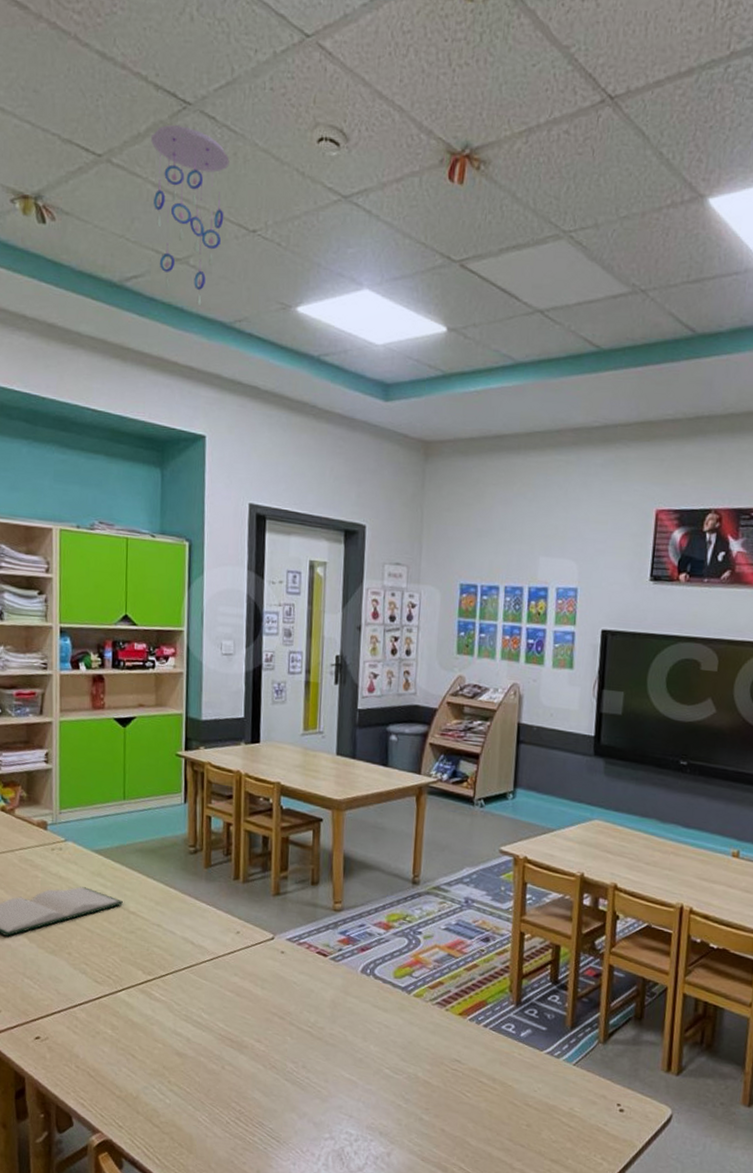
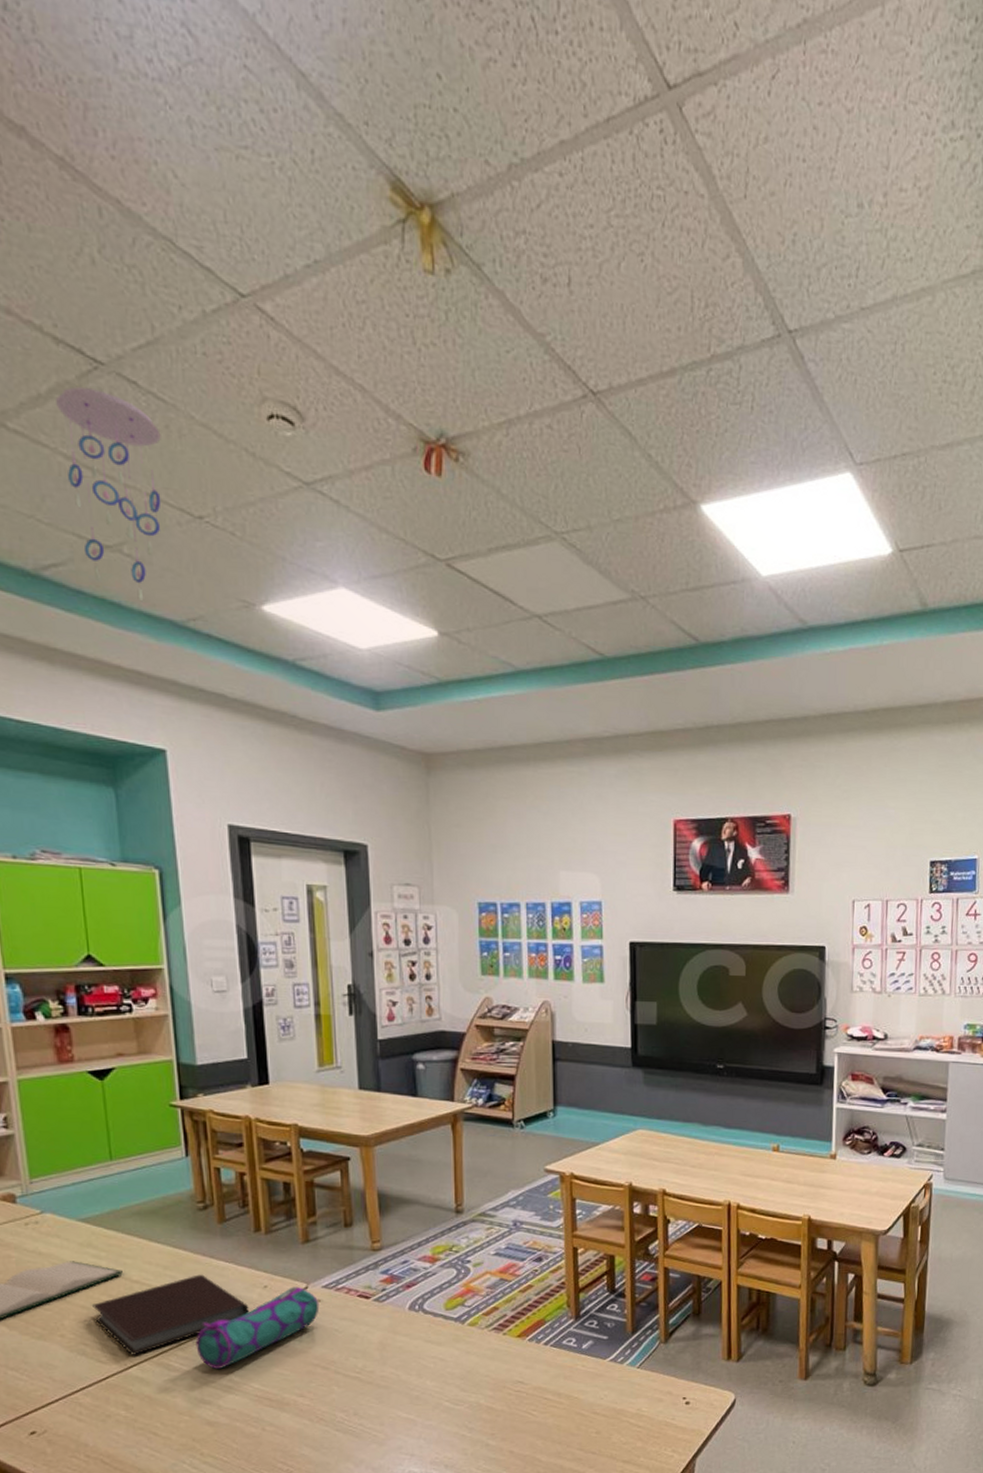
notebook: none [95,913,223,981] -> present [91,1274,250,1355]
pencil case: none [174,935,283,1005] -> present [195,1286,320,1370]

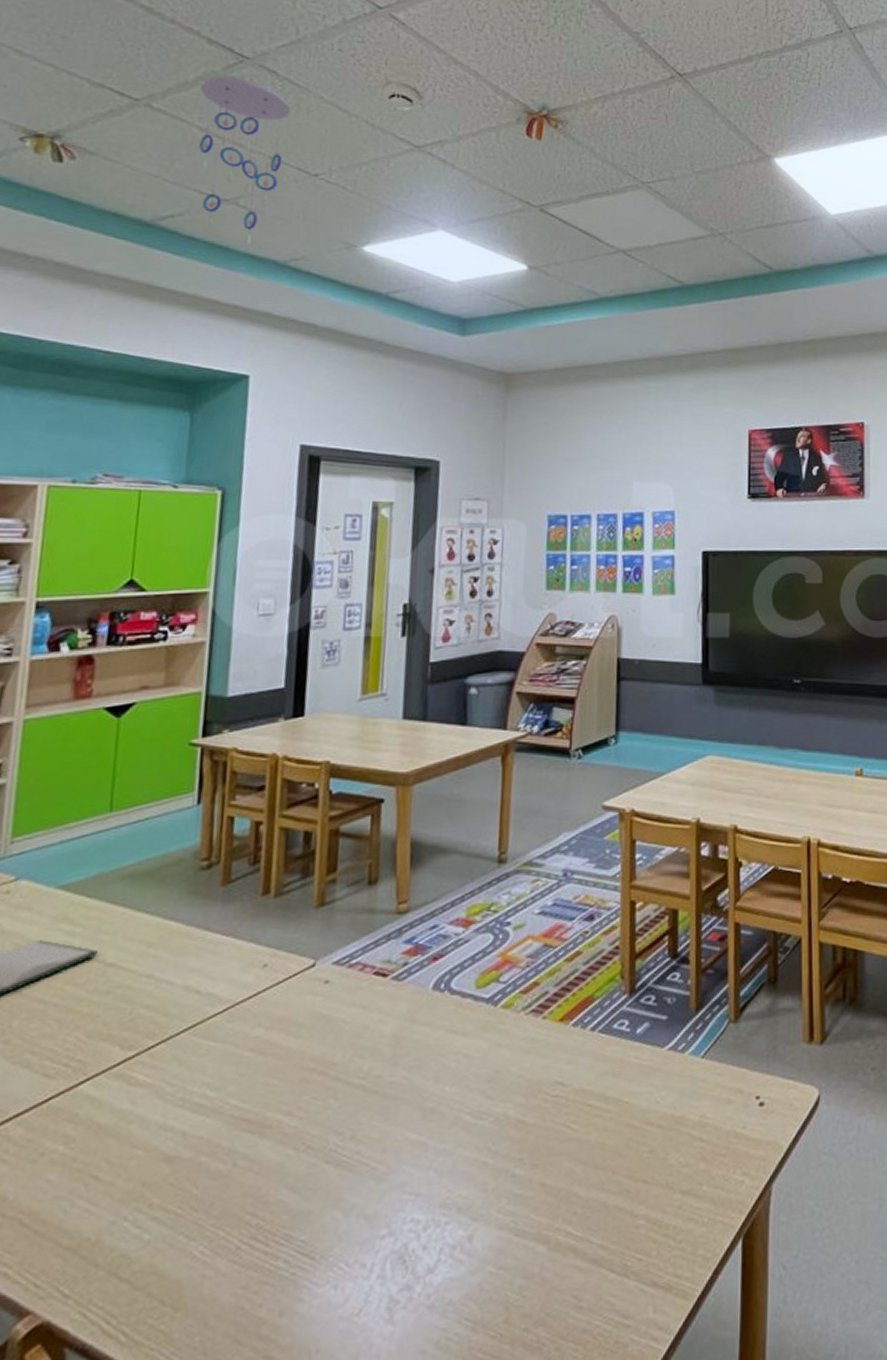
notebook: present [91,1274,250,1355] -> none [50,952,242,1065]
pencil case: present [195,1286,320,1370] -> none [168,963,327,1082]

